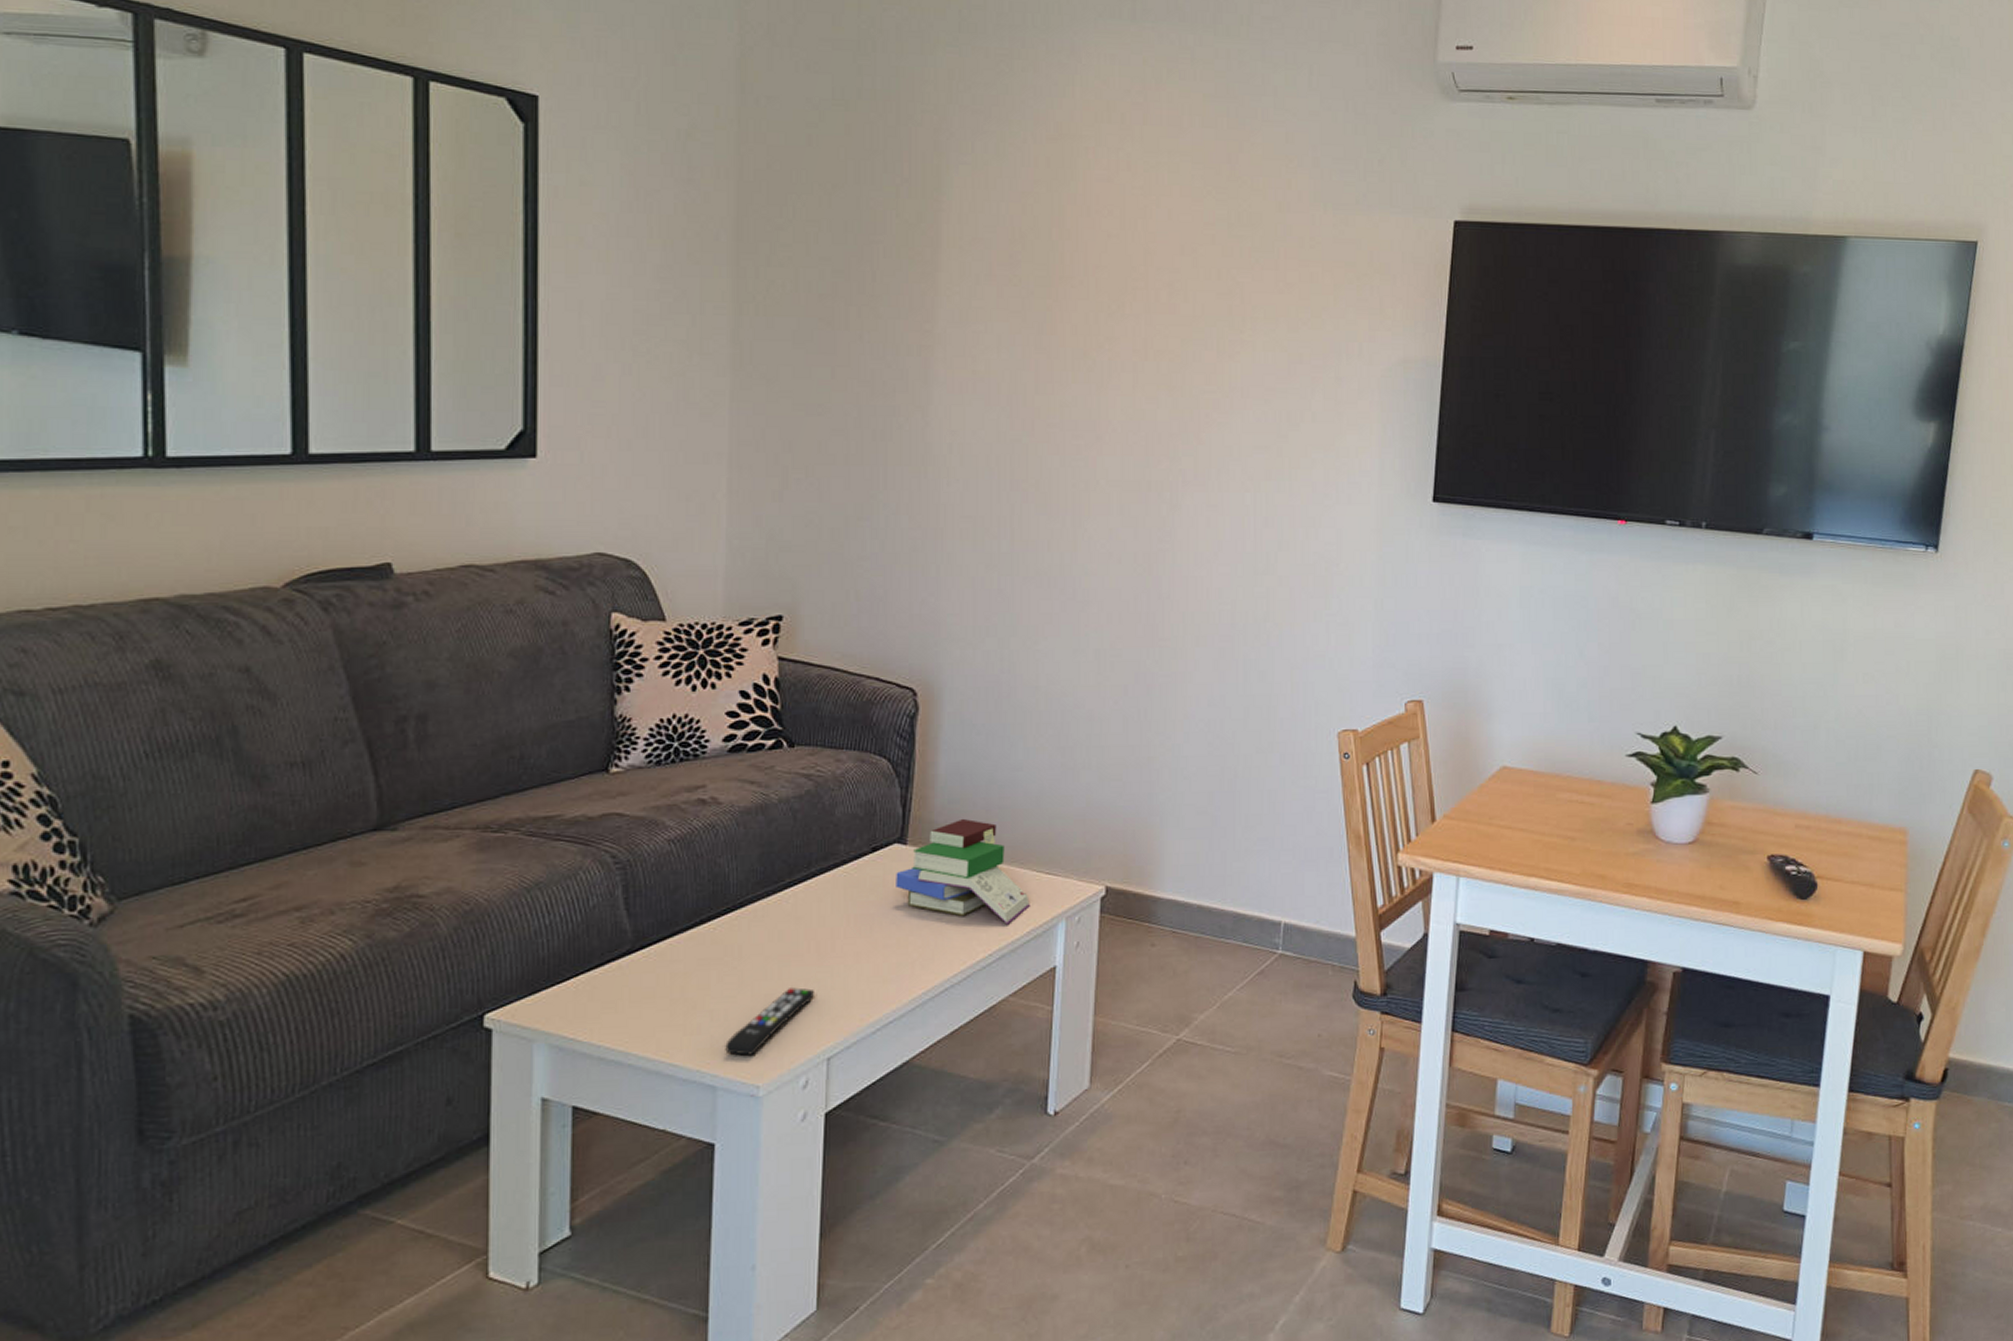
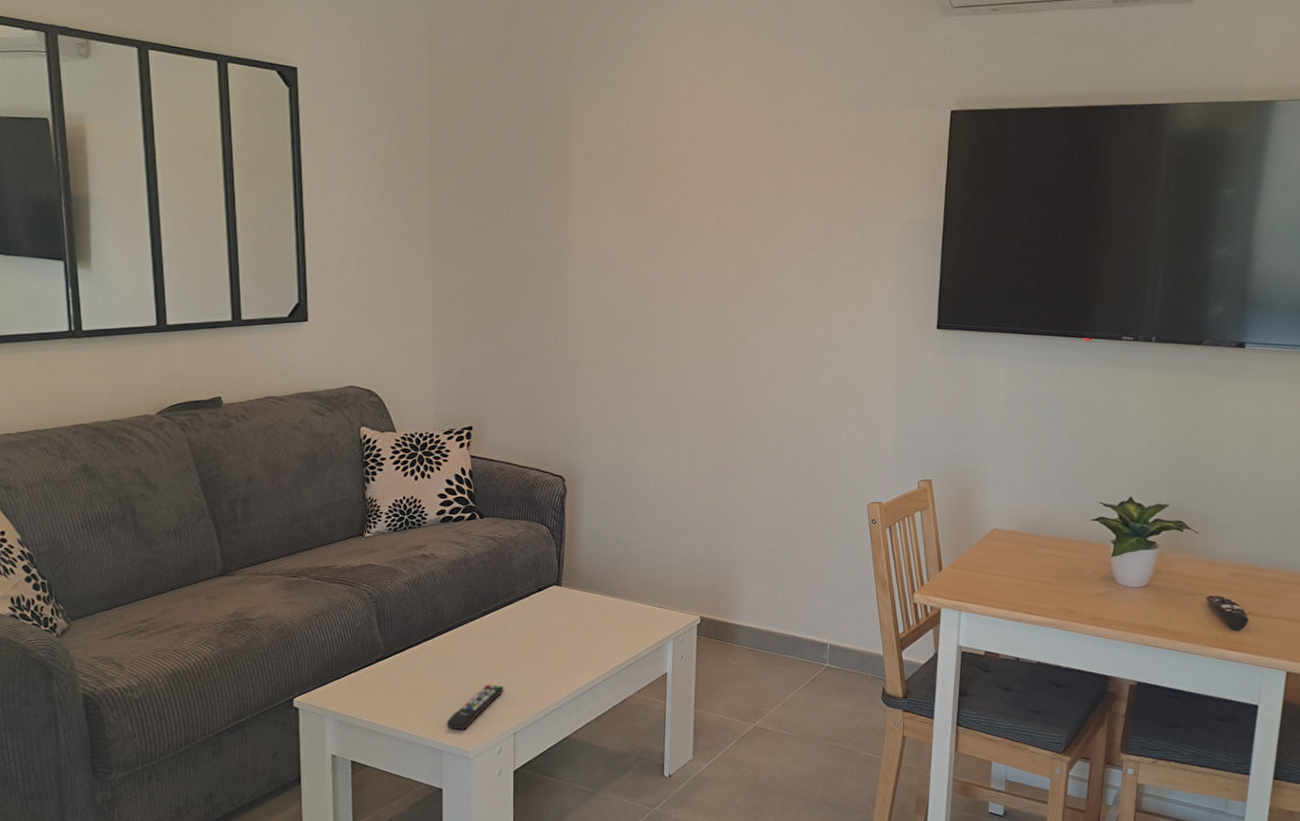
book: present [896,818,1031,925] -> none [555,568,649,643]

